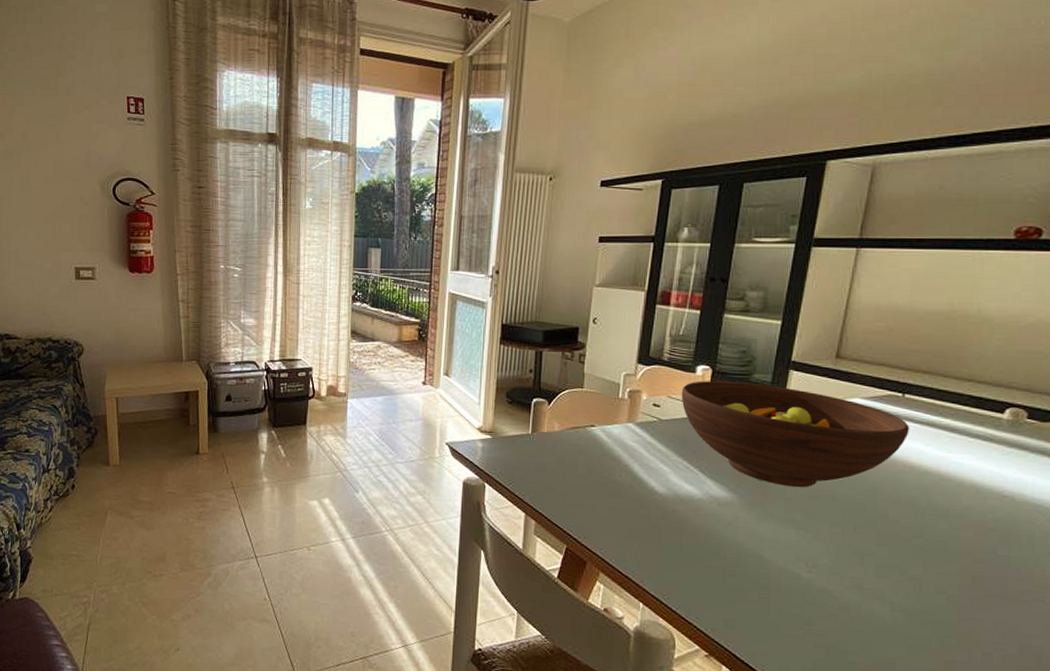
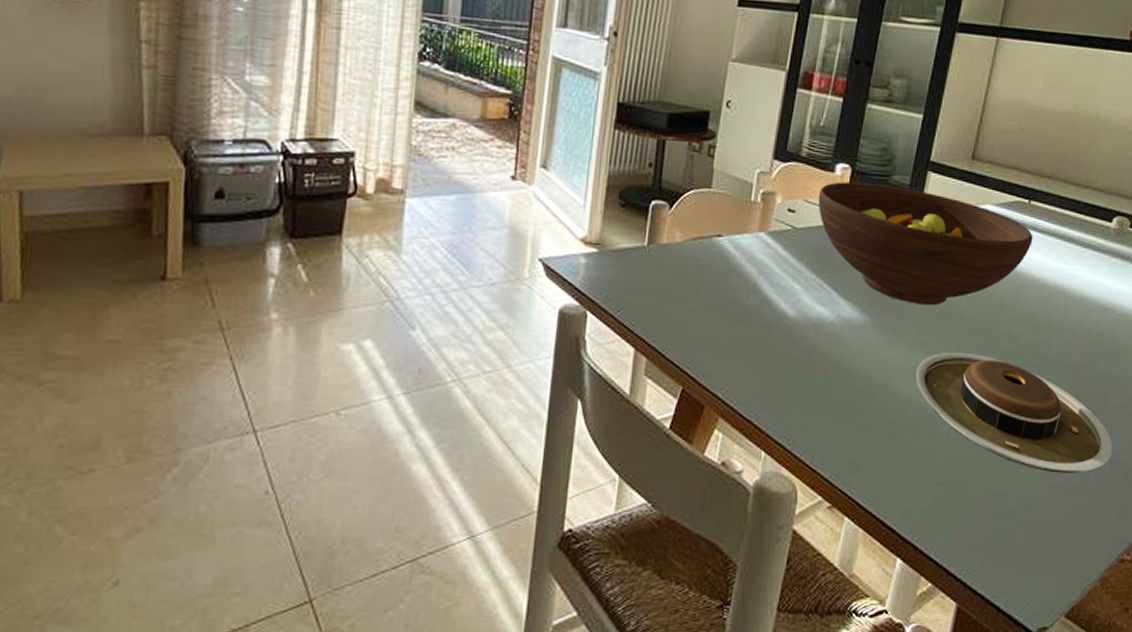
plate: none [787,529,1021,652] -> present [915,352,1113,473]

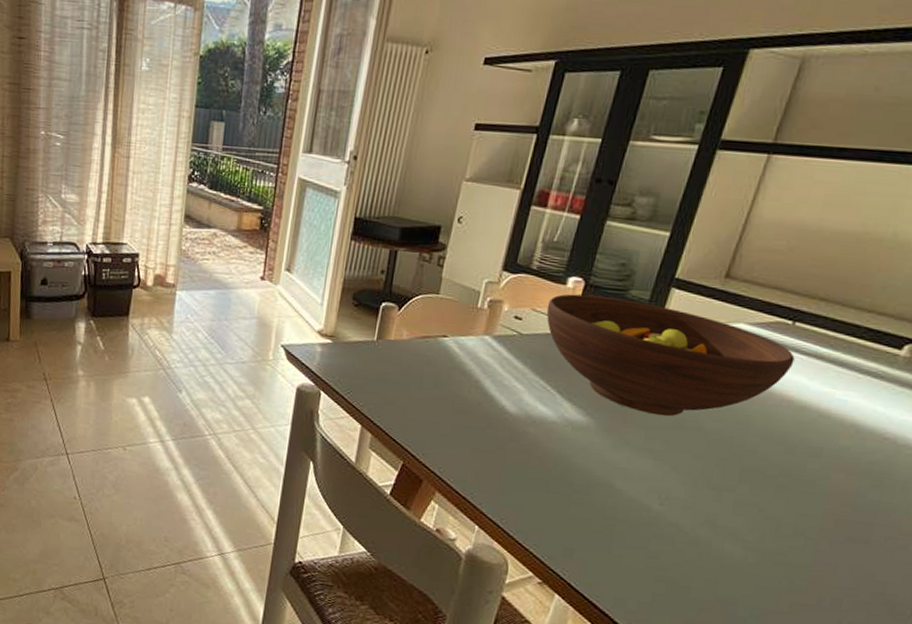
plate: present [915,352,1113,473] -> none [641,461,877,596]

